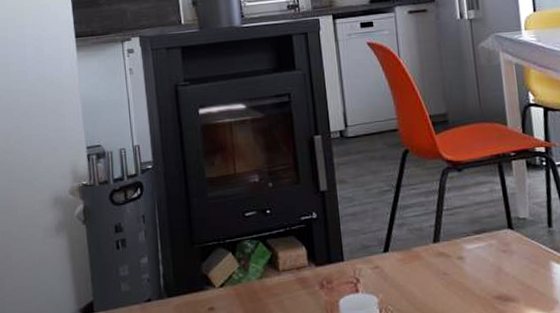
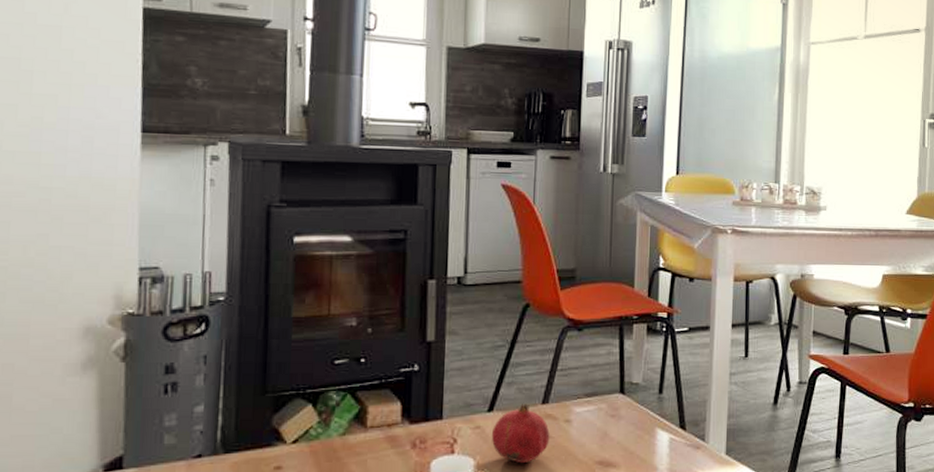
fruit: none [389,243,446,300] -> present [491,404,550,464]

